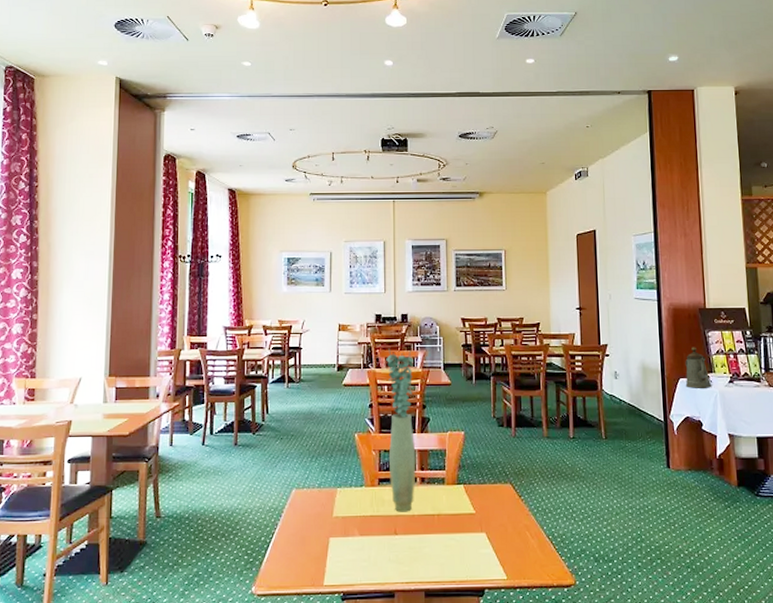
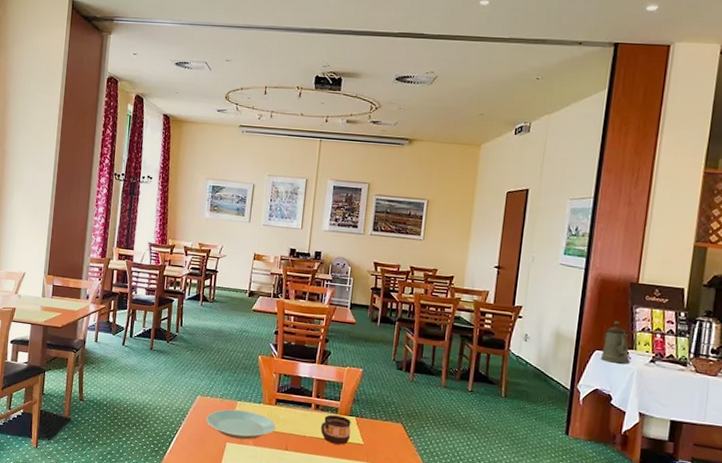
plate: none [304,497,382,531] -> present [206,409,277,440]
vase: present [386,348,416,512] -> none [286,282,322,432]
cup: none [429,486,461,518] -> present [321,415,351,445]

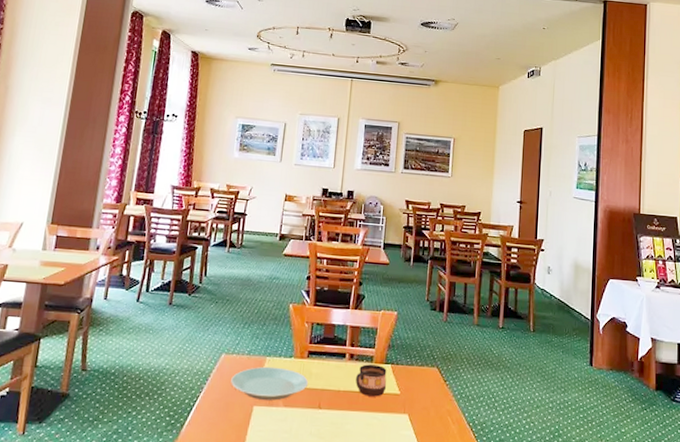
coffee pot: present [600,321,630,365] -> none [614,250,640,291]

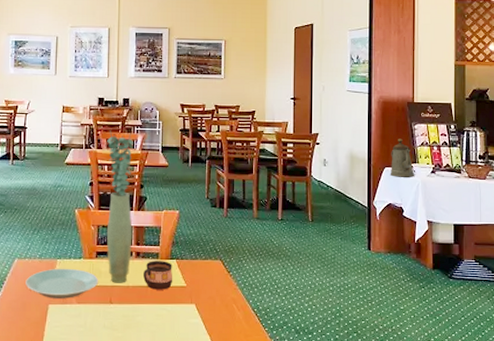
vase: none [319,223,355,387] -> present [107,130,133,283]
coffee pot: none [614,250,640,291] -> present [390,138,415,177]

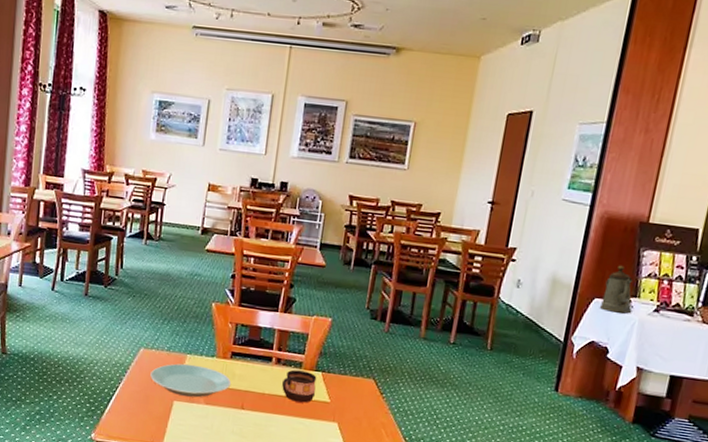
vase: present [107,130,133,283] -> none [243,217,287,389]

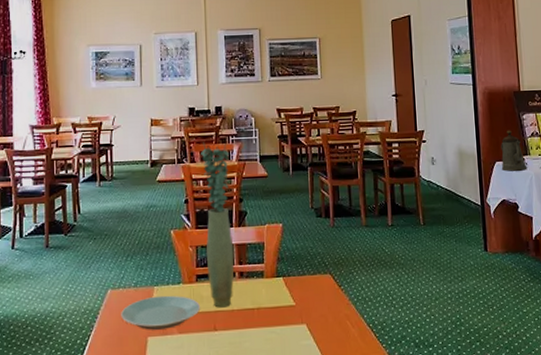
vase: none [243,217,287,389] -> present [201,142,235,308]
cup: present [282,369,317,403] -> none [248,279,281,312]

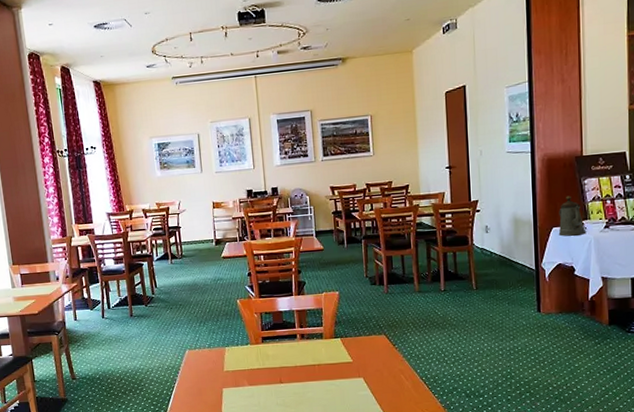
plate: present [121,295,201,330] -> none [198,354,268,383]
vase: present [201,142,235,308] -> none [260,221,296,364]

